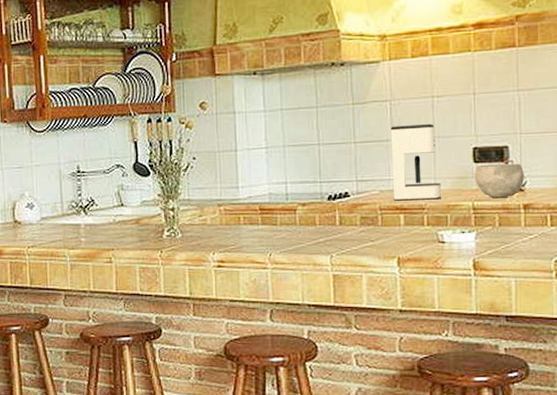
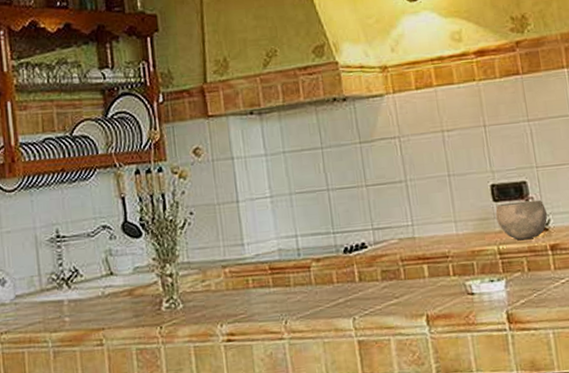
coffee maker: present [390,124,442,201] -> none [402,161,464,250]

